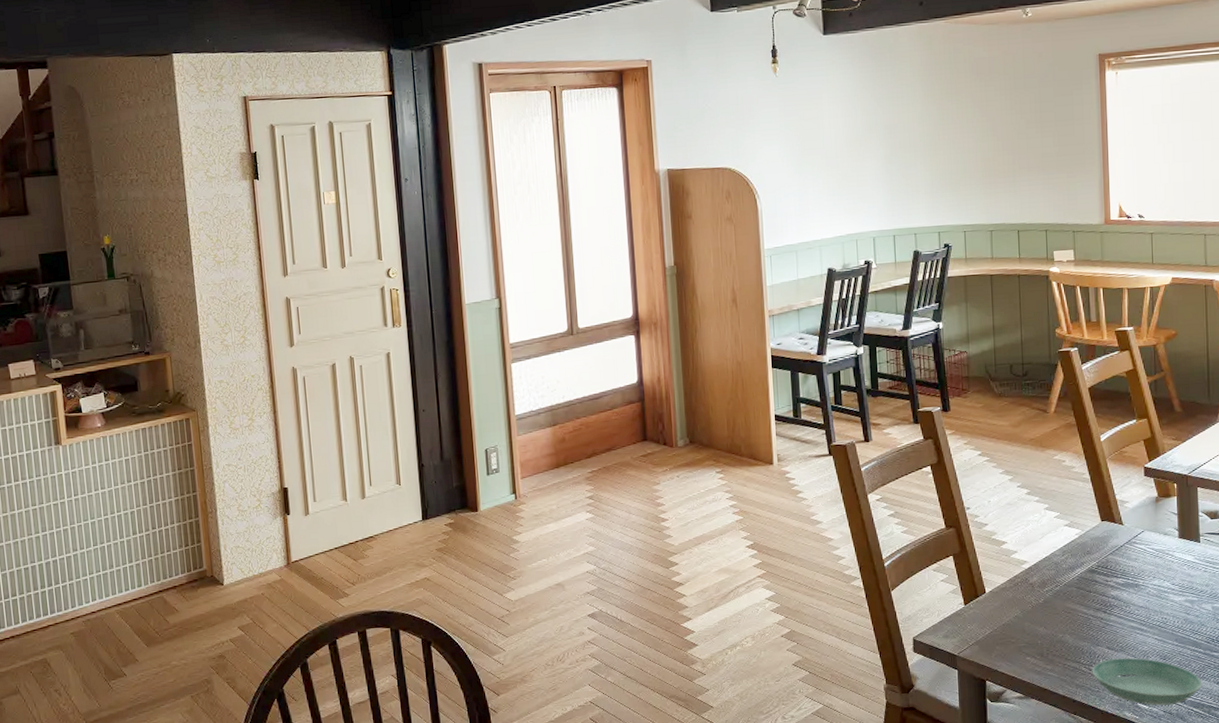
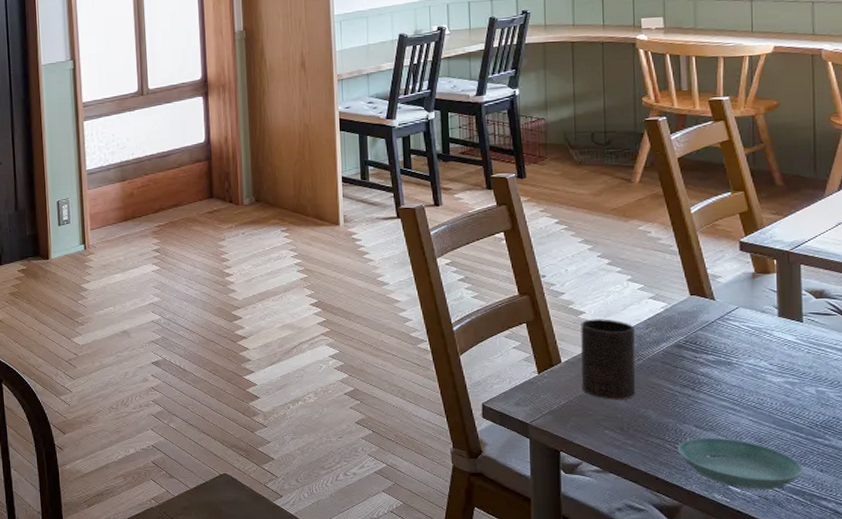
cup: none [1003,548,1054,627] -> present [581,319,636,400]

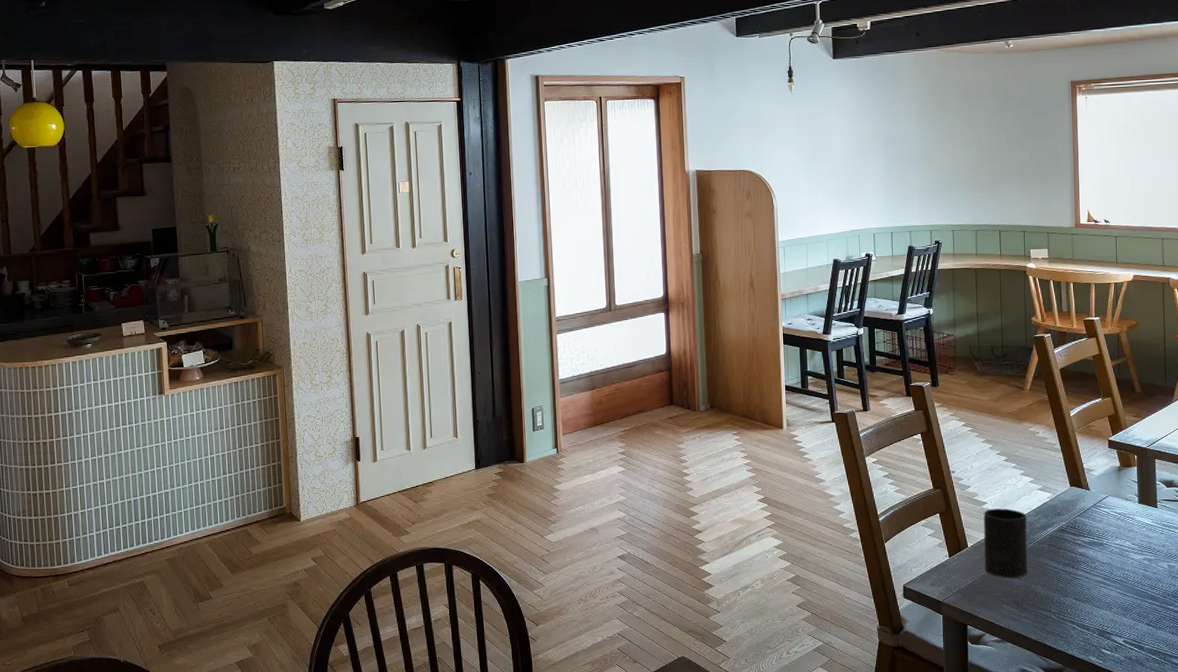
saucer: present [677,437,804,490] -> none [1061,608,1159,652]

